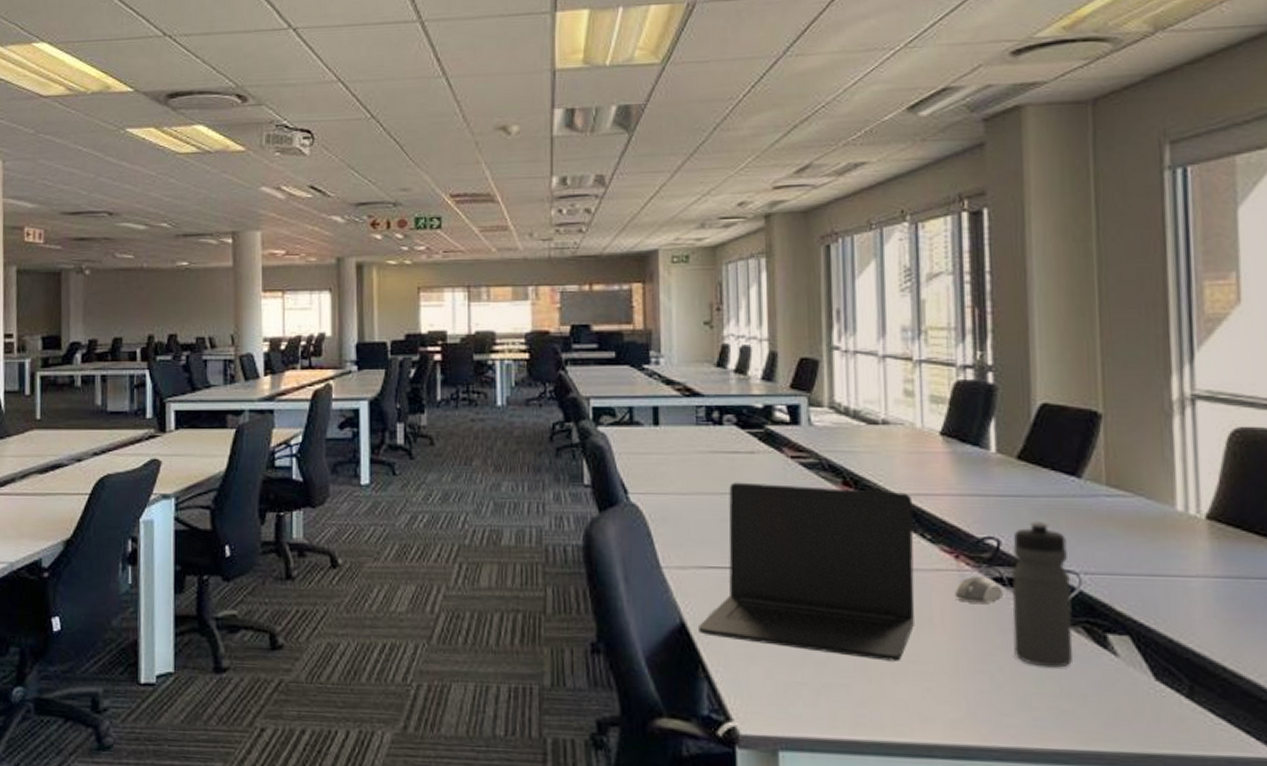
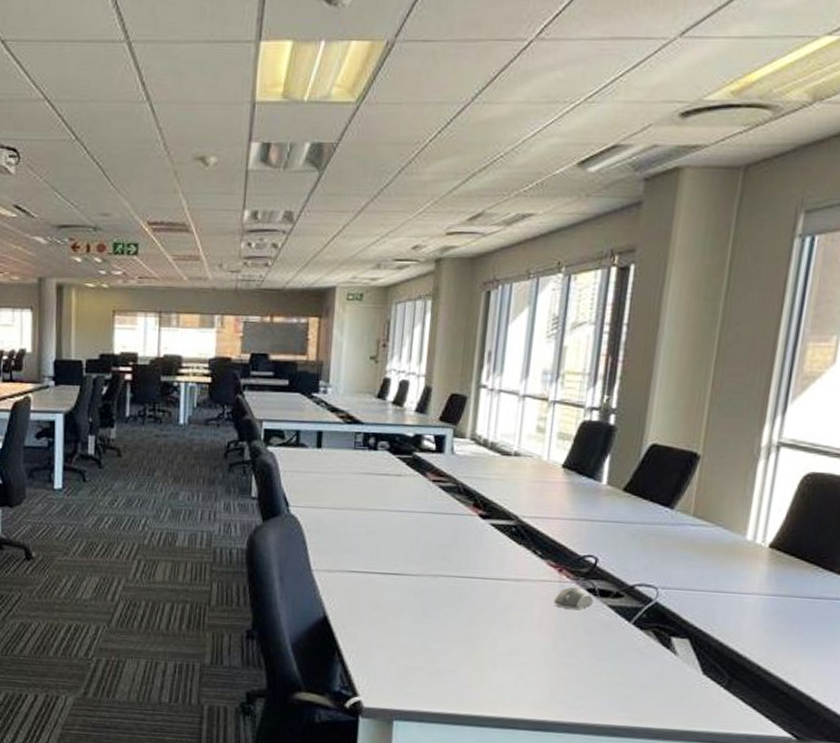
laptop: present [697,482,915,661] -> none [337,500,531,653]
water bottle: present [1012,522,1073,668] -> none [594,544,652,663]

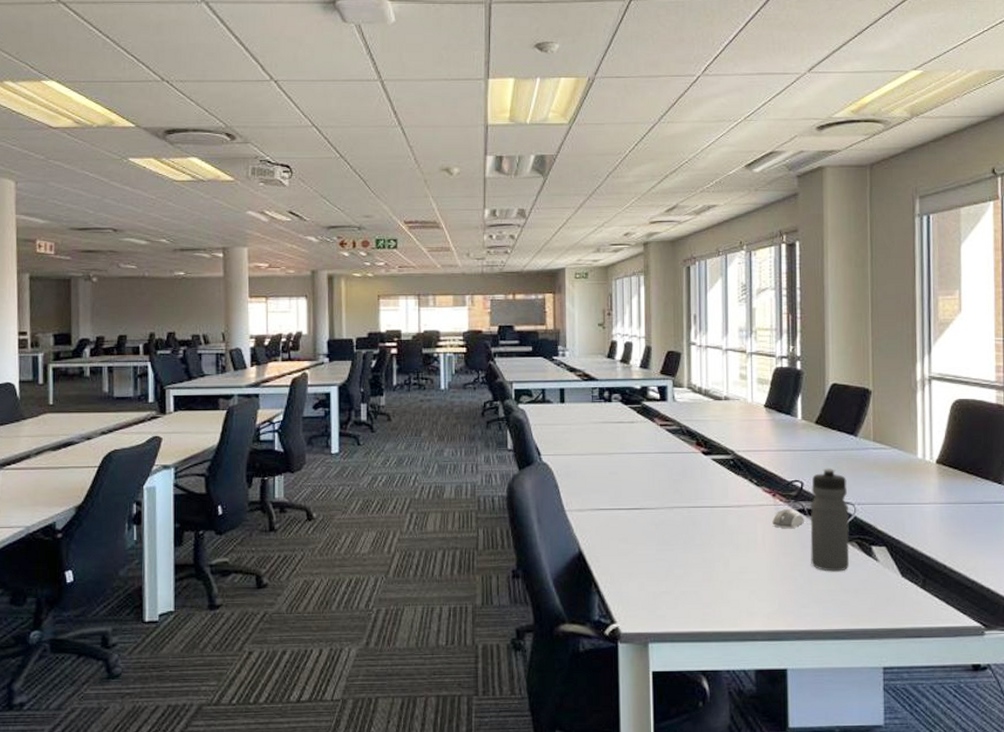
water bottle: none [594,544,652,663] -> present [810,468,850,572]

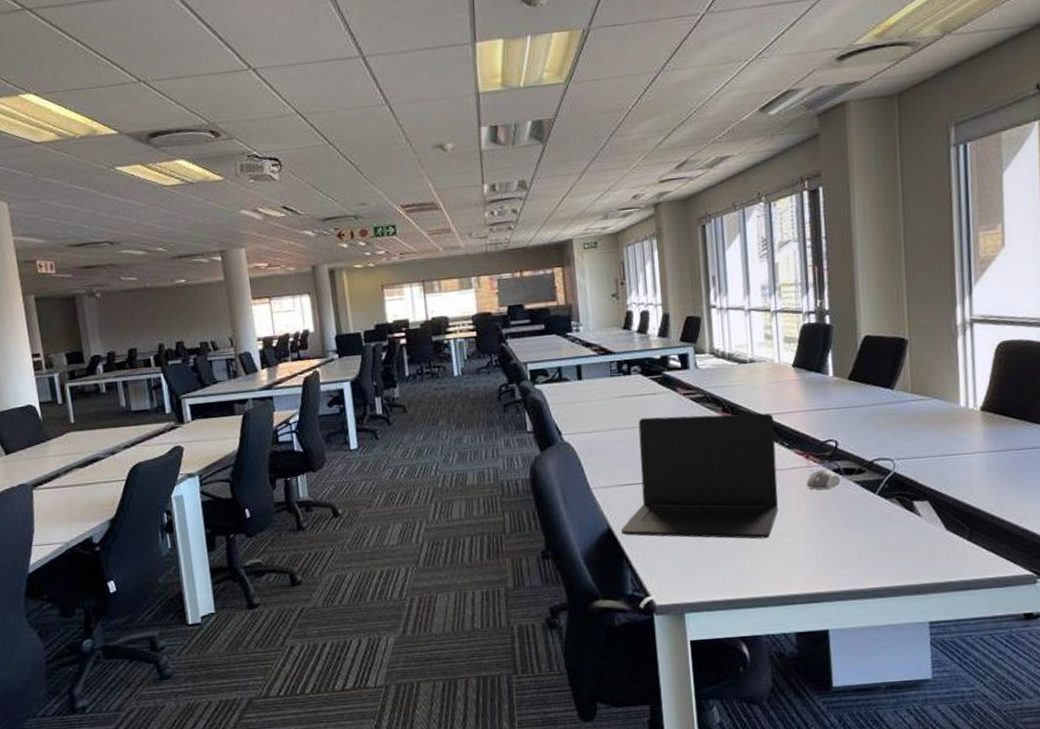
laptop: none [591,445,745,573] -> present [620,413,778,539]
water bottle: present [810,468,850,572] -> none [846,424,890,530]

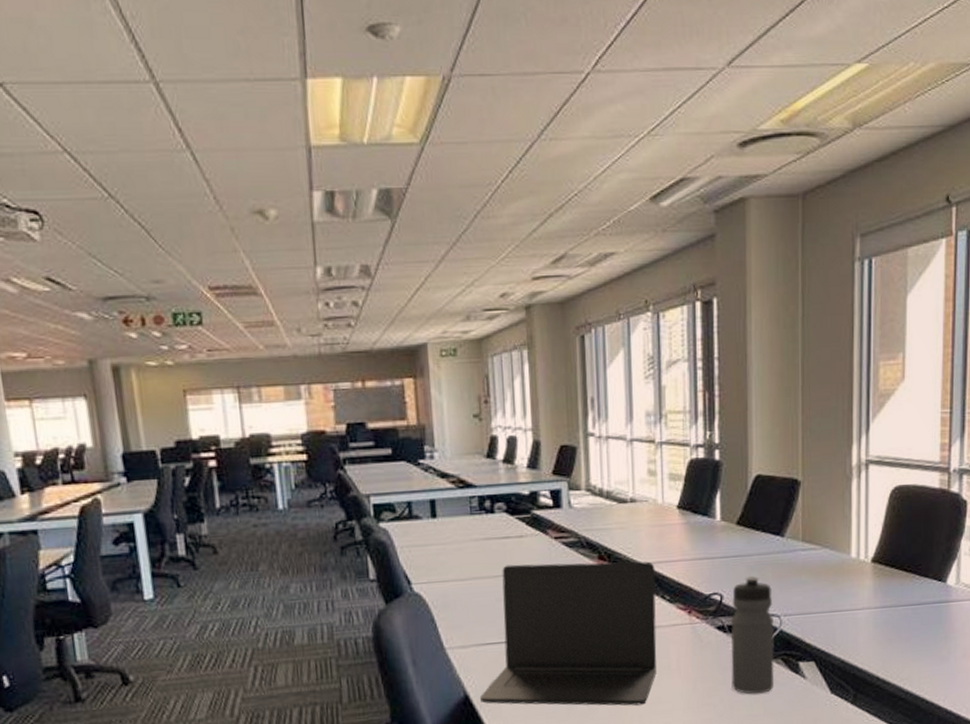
computer mouse: present [806,470,840,490] -> none [688,627,724,650]
water bottle: none [846,424,890,530] -> present [731,576,775,694]

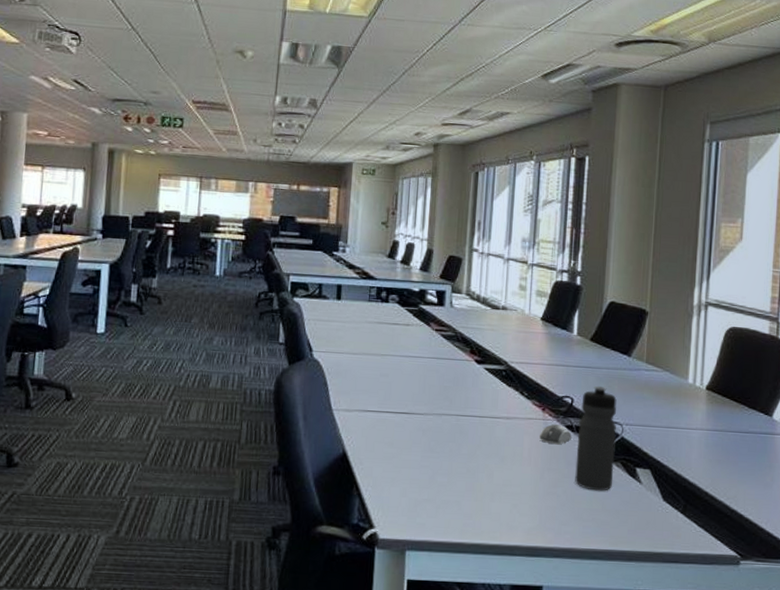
laptop: present [479,561,657,706] -> none [355,347,518,485]
computer mouse: none [688,627,724,650] -> present [539,424,572,445]

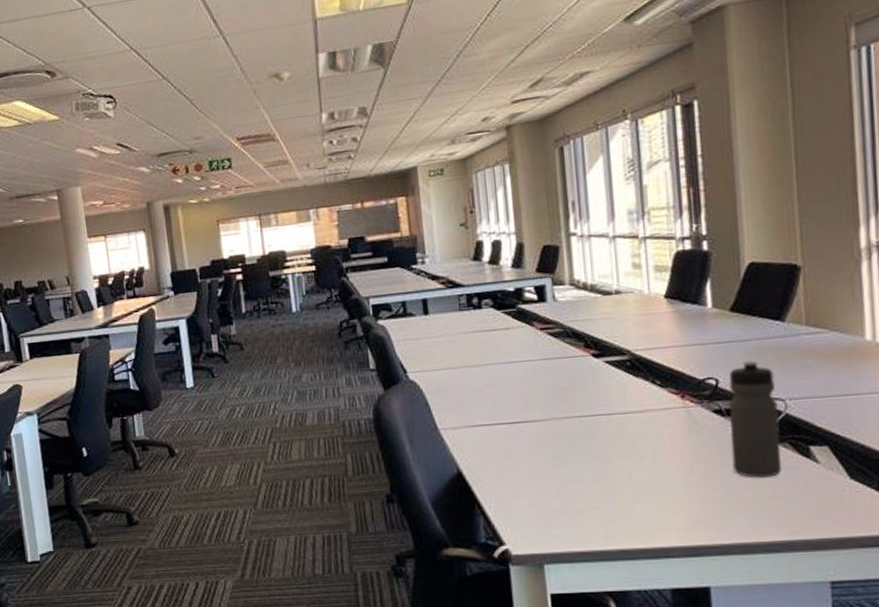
computer mouse: present [539,424,572,445] -> none [682,410,722,433]

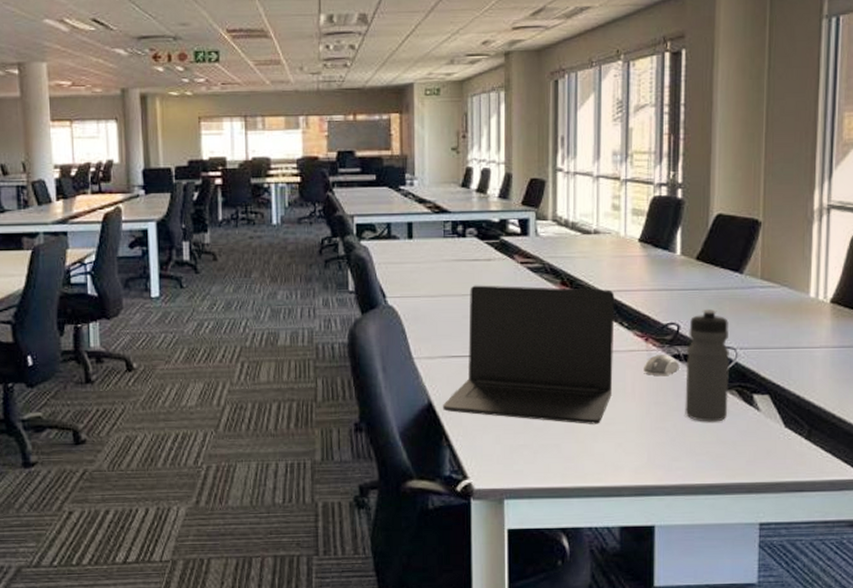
laptop: none [472,348,650,486] -> present [442,285,615,424]
computer mouse: none [682,410,722,433] -> present [644,355,679,376]

